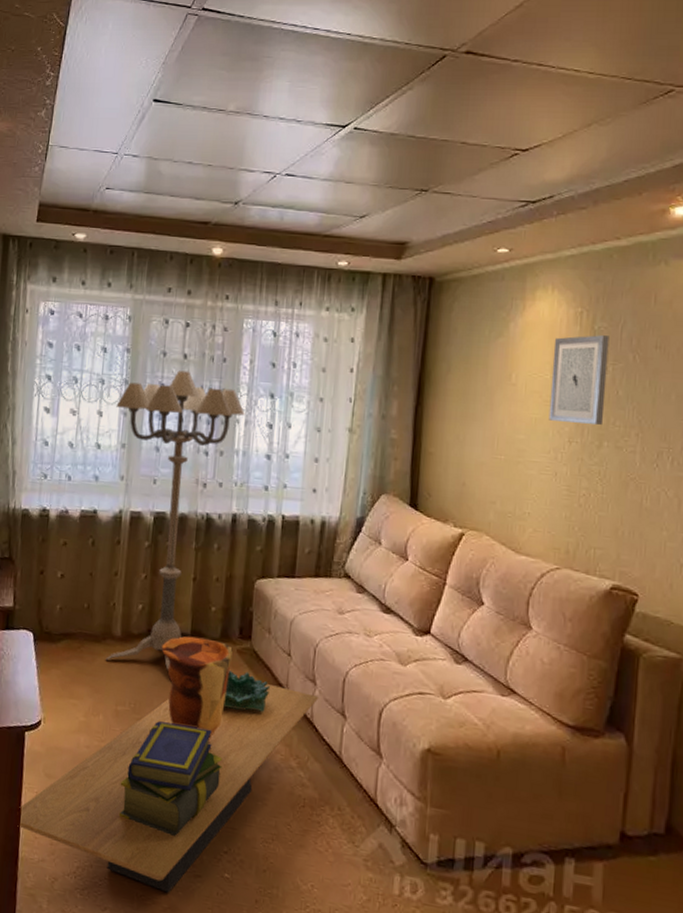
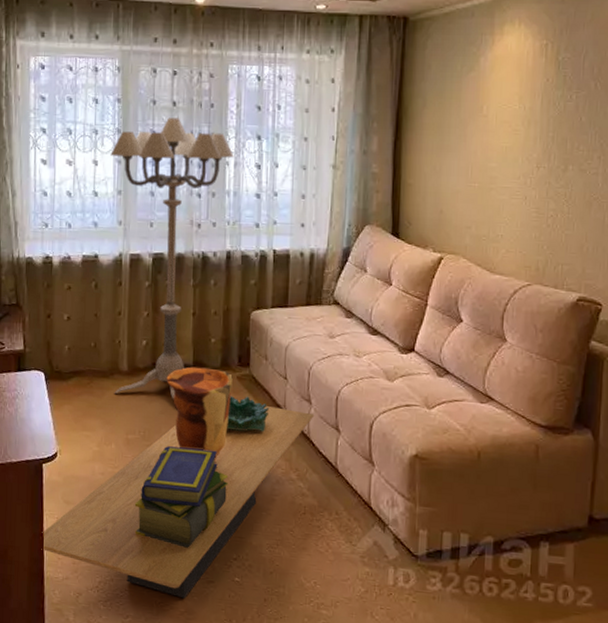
wall art: present [548,335,610,425] -> none [518,65,573,150]

